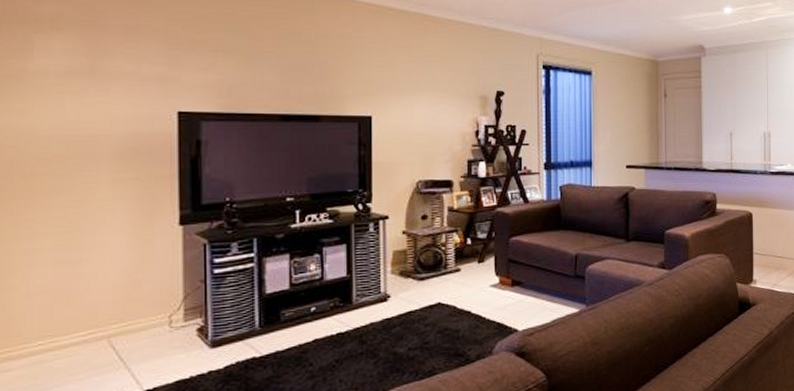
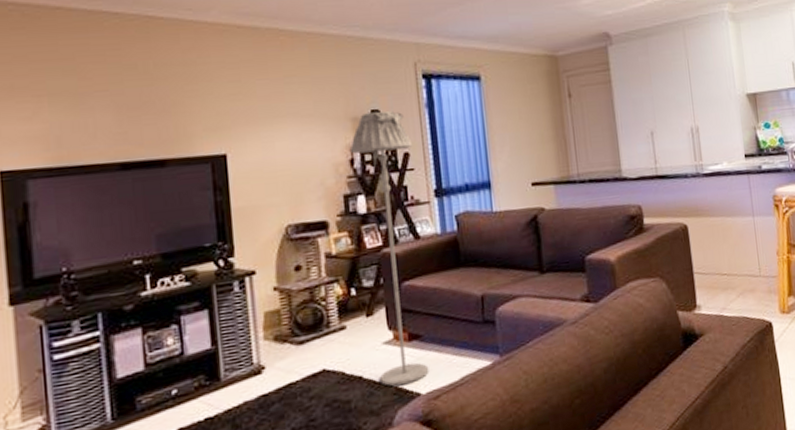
floor lamp: none [477,93,530,322] -> present [350,111,429,386]

